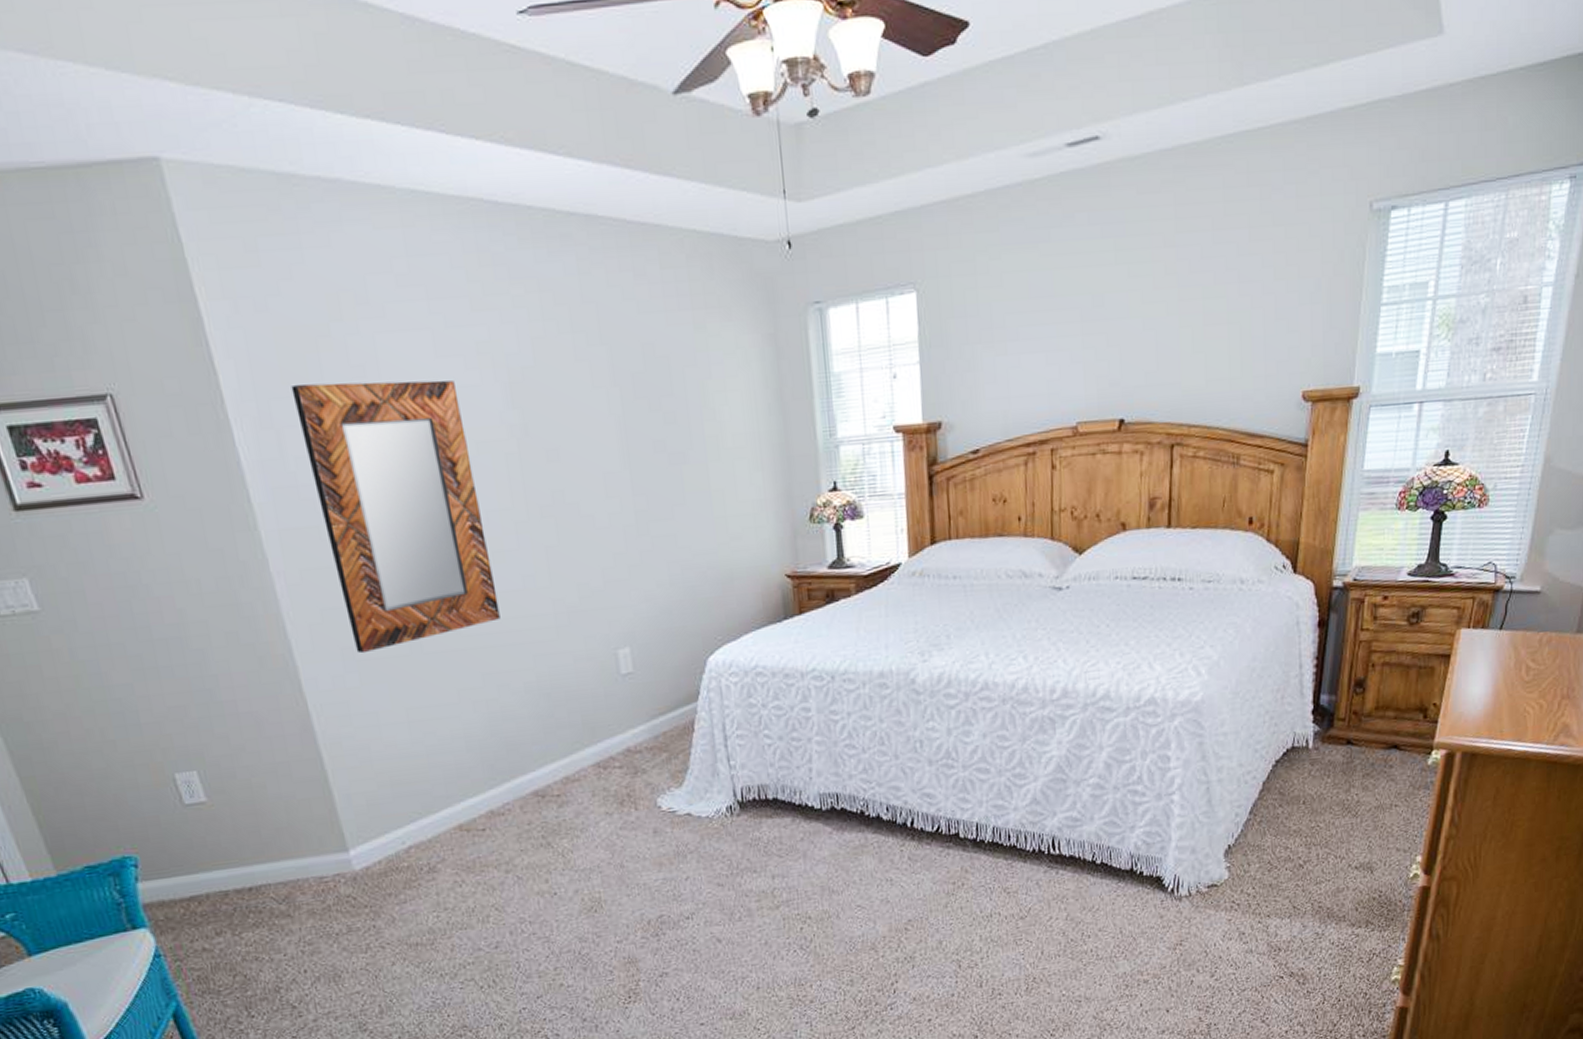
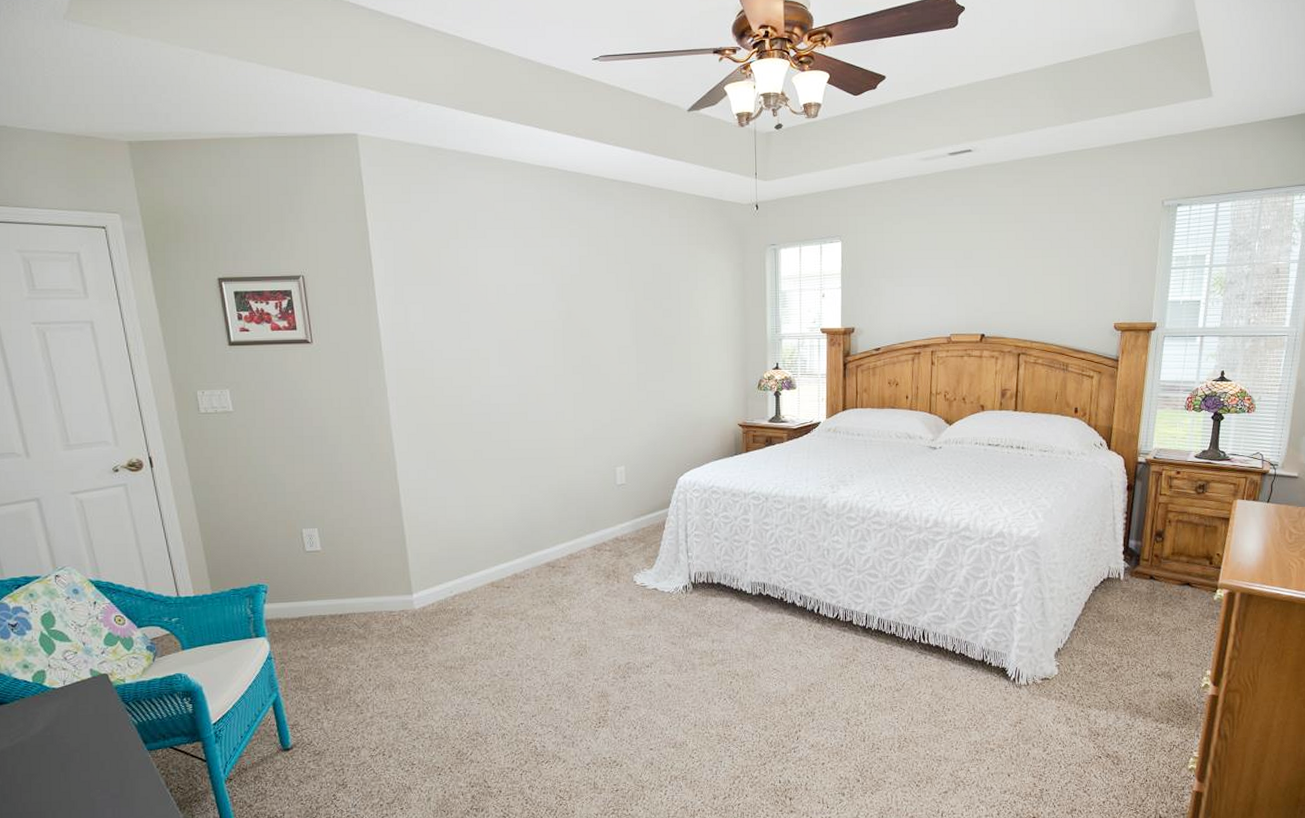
home mirror: present [291,380,501,654] -> none [419,276,538,457]

